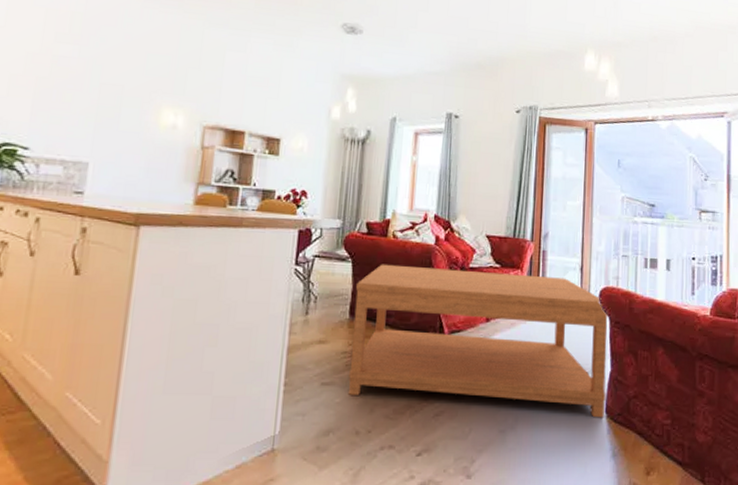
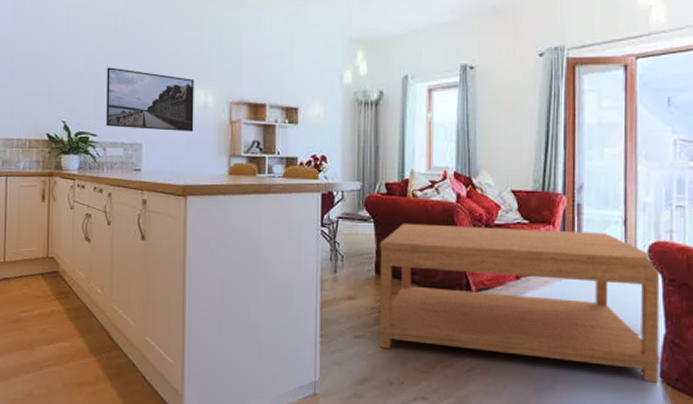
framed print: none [43,72,163,155] -> present [106,67,194,132]

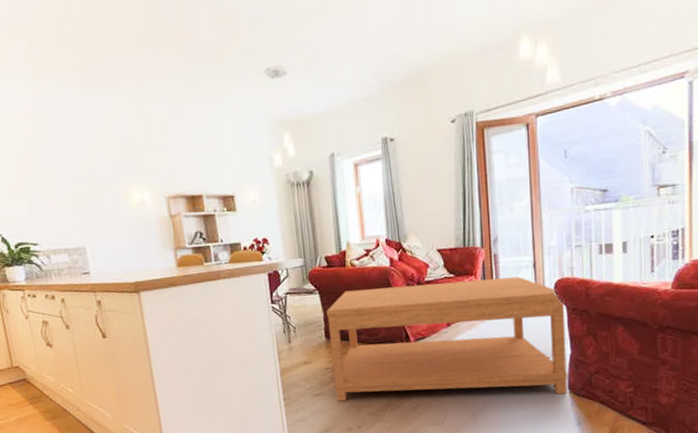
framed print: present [106,67,194,132] -> none [34,174,136,235]

